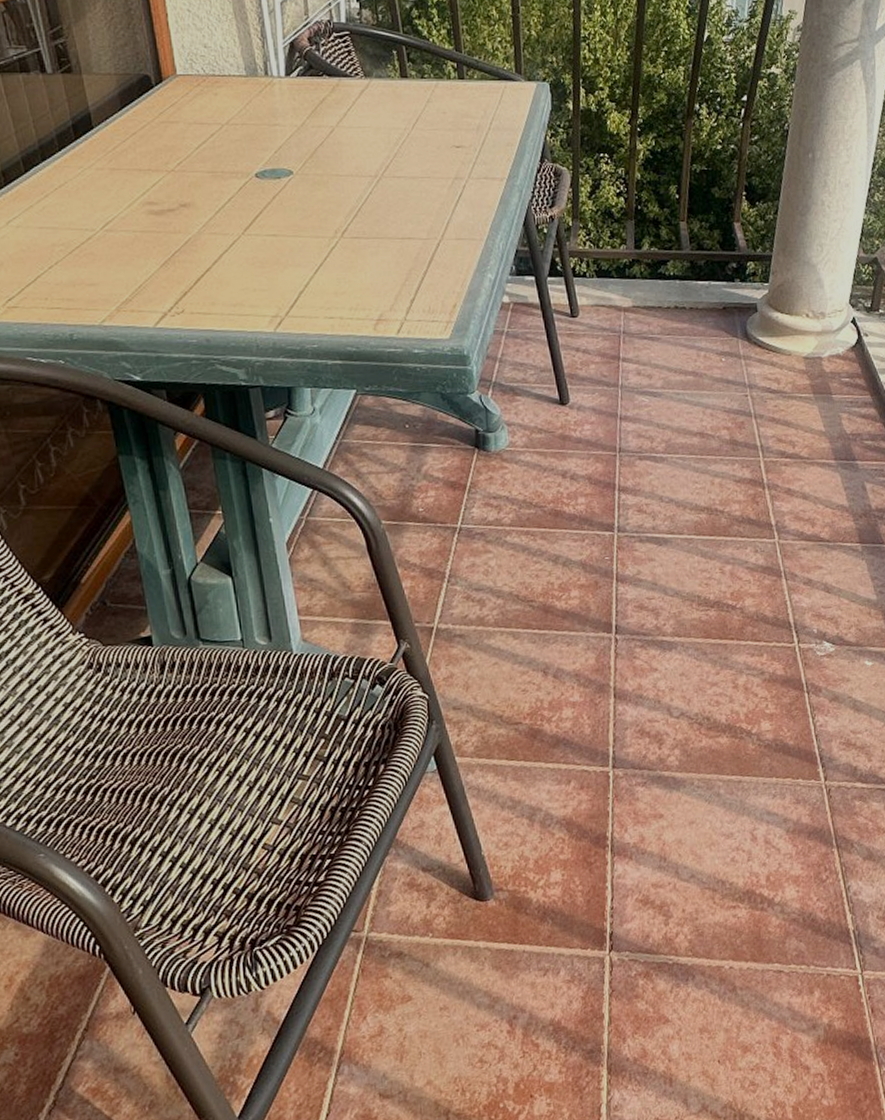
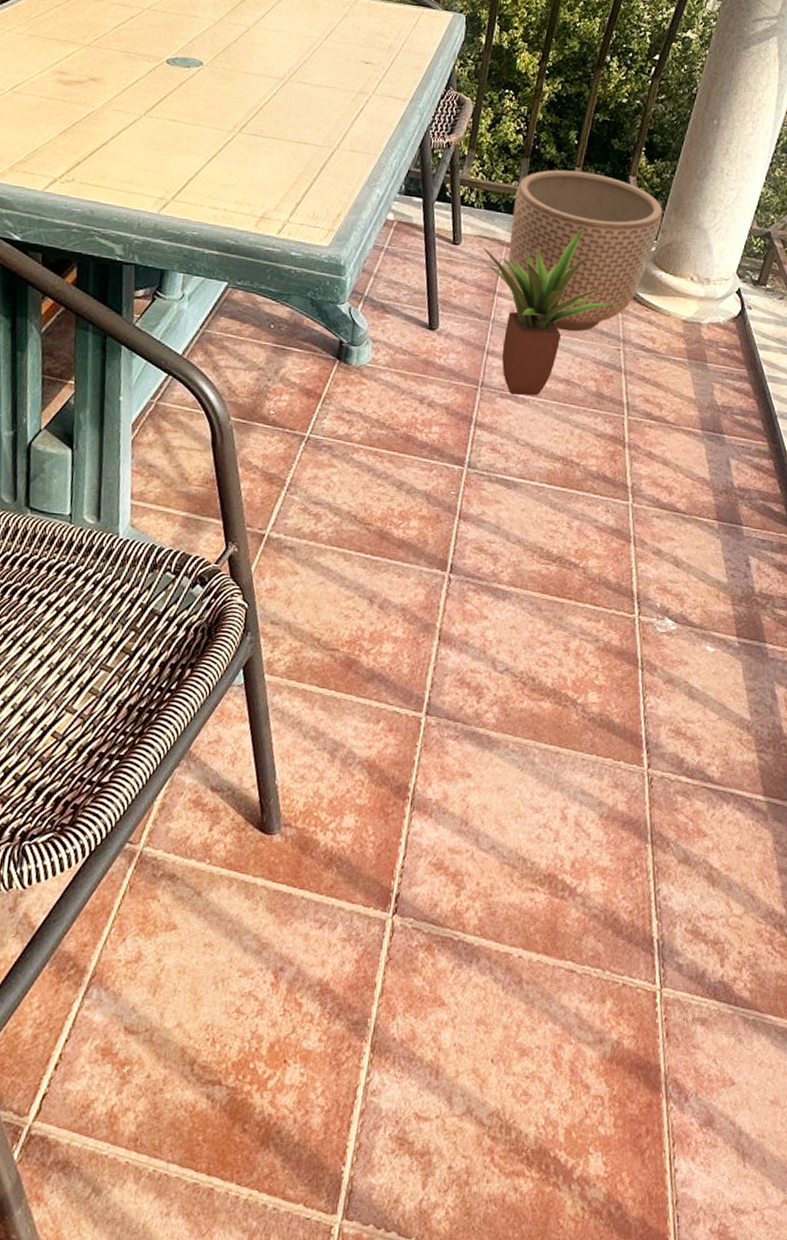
potted plant: none [601,279,741,455] -> present [483,225,620,396]
planter: none [624,225,771,386] -> present [508,169,663,332]

